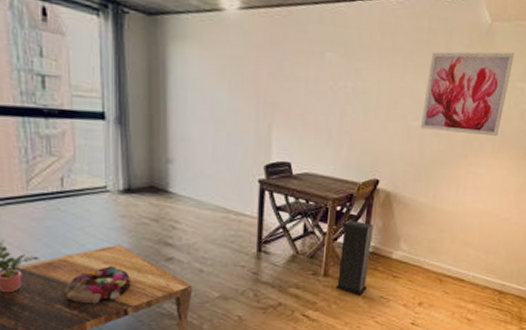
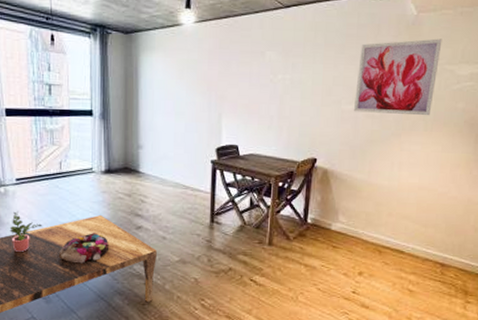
speaker: present [335,220,374,296] -> none [279,194,313,264]

